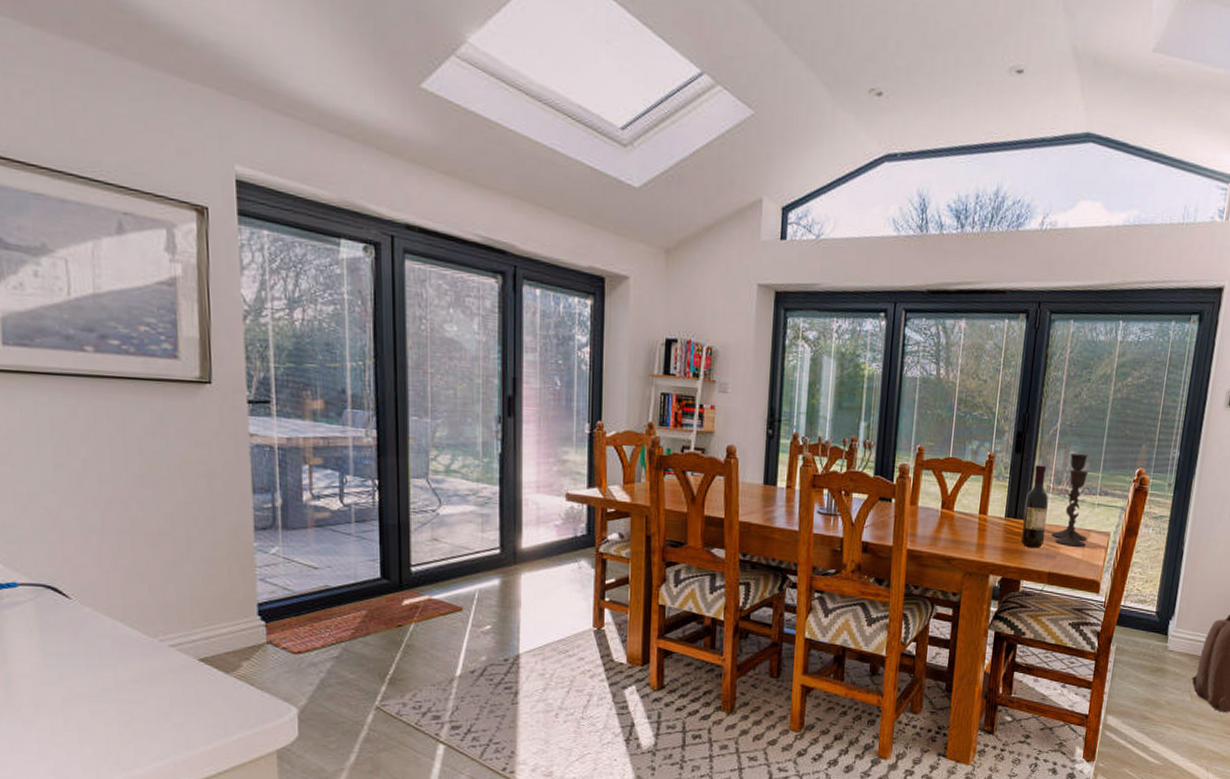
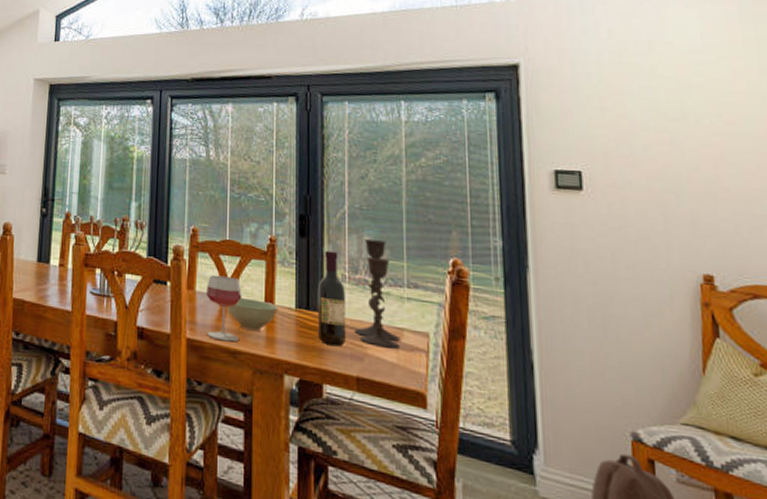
wineglass: none [925,490,960,550] -> present [206,274,242,342]
bowl: none [945,511,990,540] -> present [227,298,278,332]

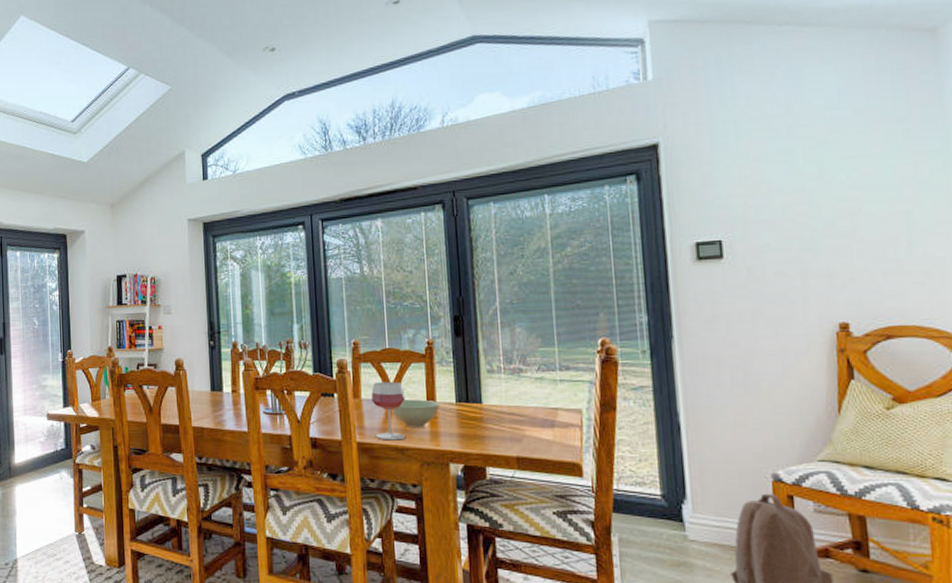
wine bottle: present [317,250,347,347] -> none [475,346,506,432]
candlestick: present [355,239,400,348] -> none [512,330,555,427]

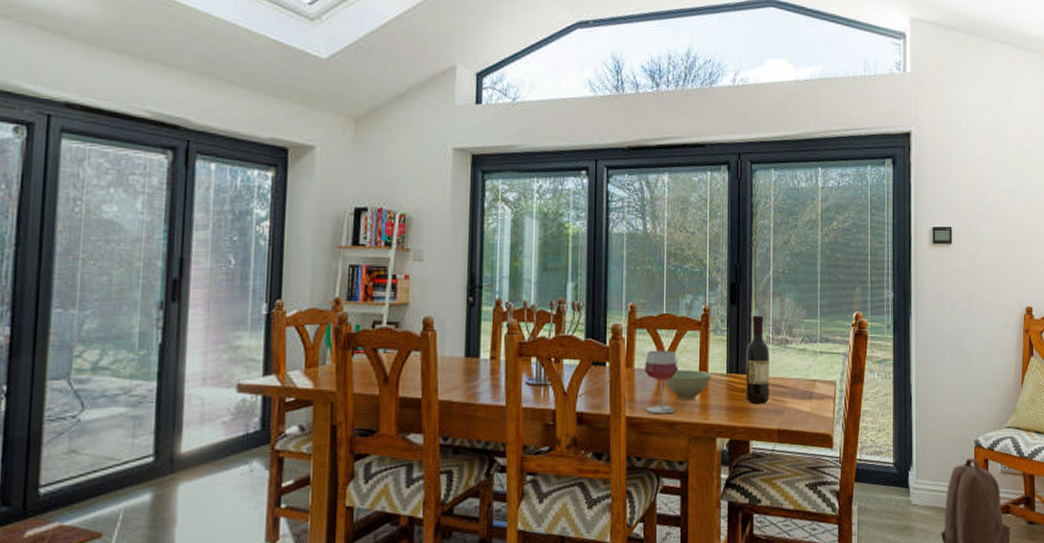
wine bottle: none [475,346,506,432] -> present [745,315,770,405]

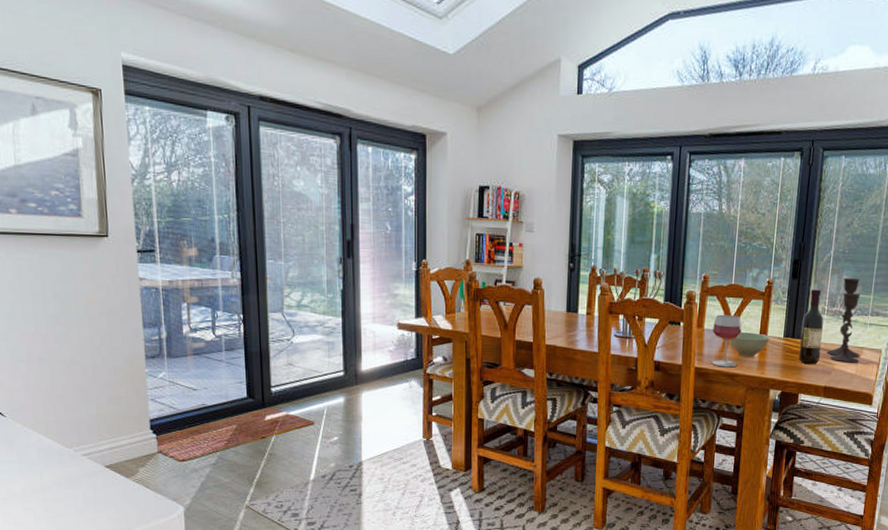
candlestick: none [777,301,813,399] -> present [827,278,861,363]

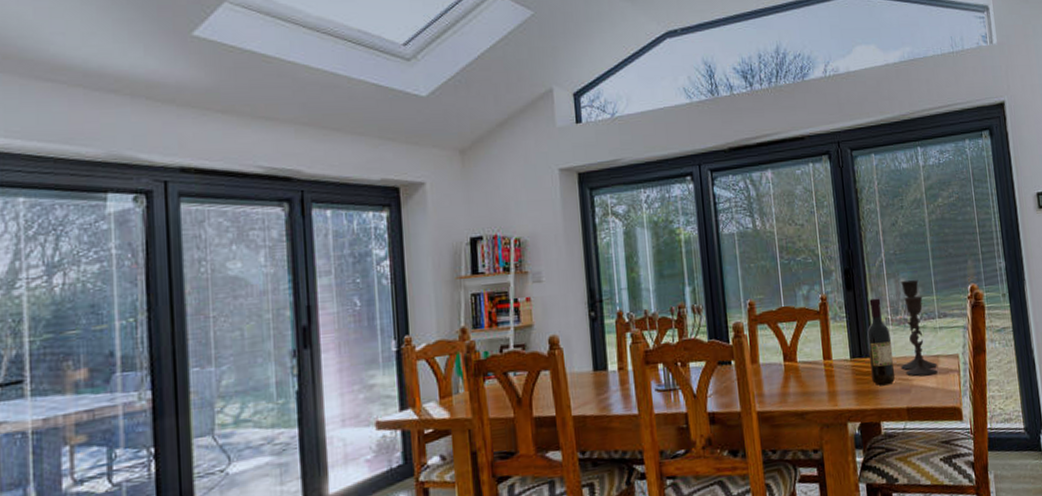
wineglass: present [711,314,742,368] -> none [769,342,805,407]
bowl: present [729,332,770,358] -> none [790,358,836,391]

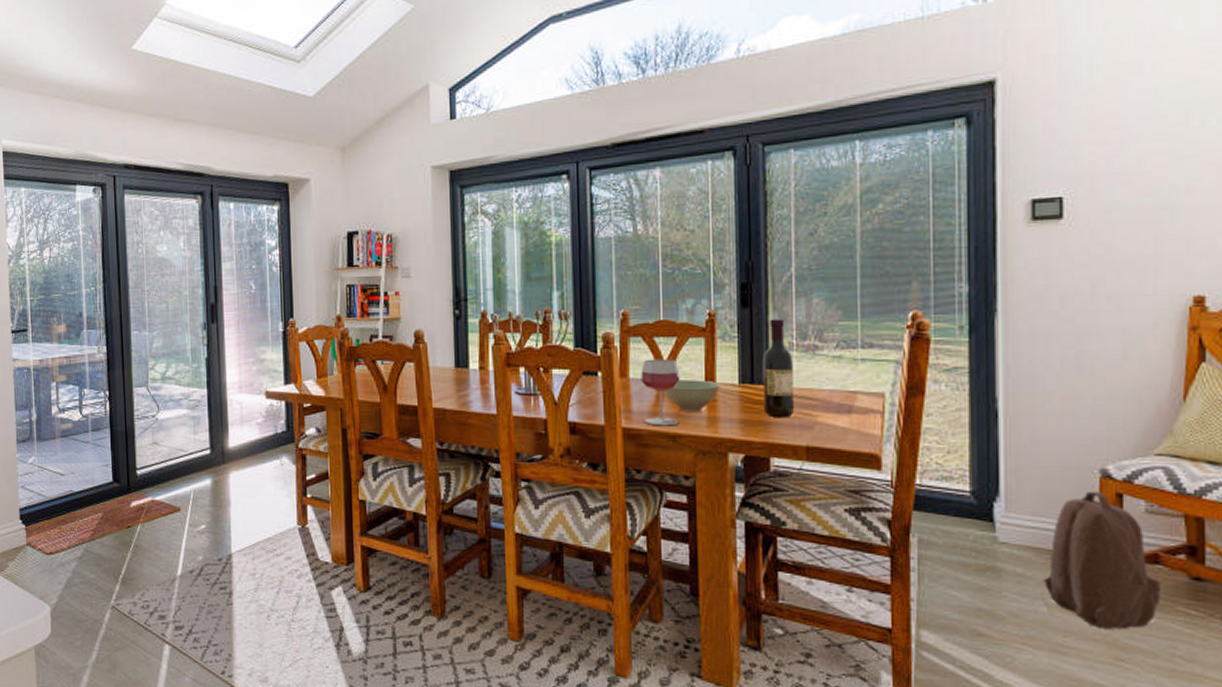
wineglass: none [769,342,805,407] -> present [641,358,680,426]
bowl: none [790,358,836,391] -> present [664,380,720,412]
candlestick: present [901,280,937,376] -> none [804,301,853,413]

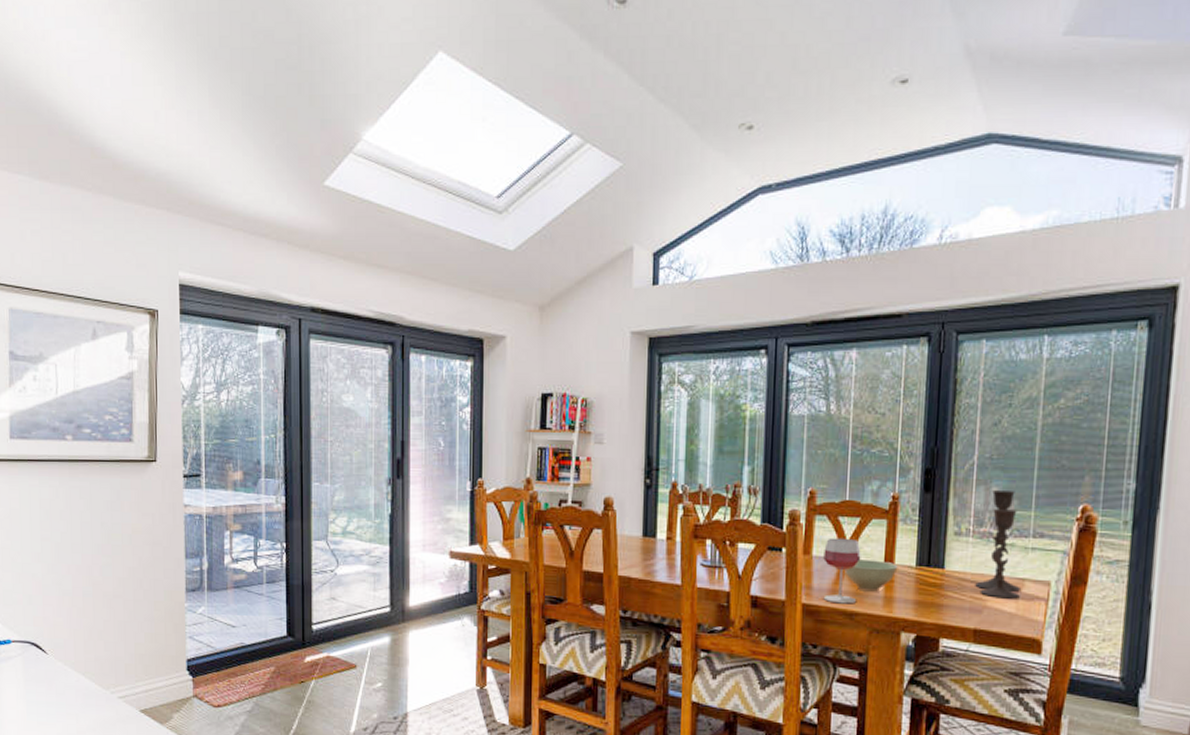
wine bottle: present [762,319,795,418] -> none [936,505,969,601]
candlestick: none [804,301,853,413] -> present [975,490,1020,599]

